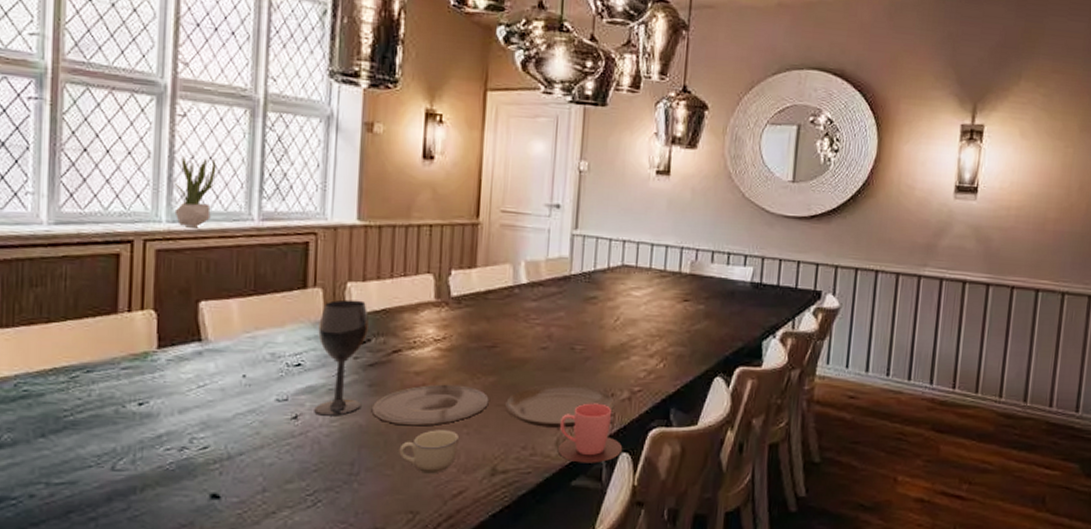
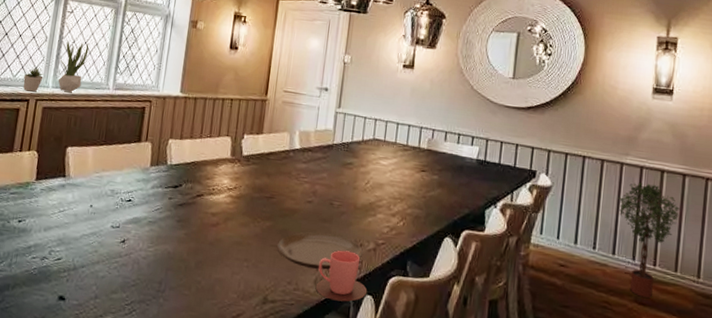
potted plant: none [121,195,151,230] -> present [23,68,44,92]
wine glass: present [314,299,369,416] -> none [137,152,182,243]
plate: present [371,384,489,426] -> none [178,224,265,258]
cup: present [399,430,459,474] -> none [195,261,240,297]
potted tree: none [915,296,982,424] -> present [618,182,680,298]

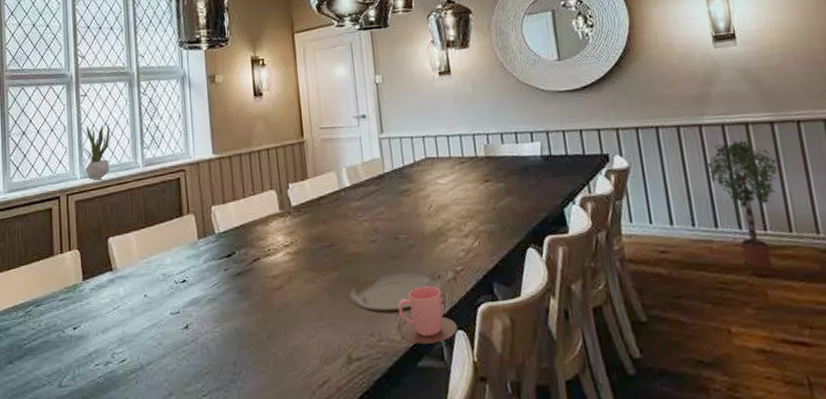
potted plant: present [23,68,44,92] -> none [50,161,70,188]

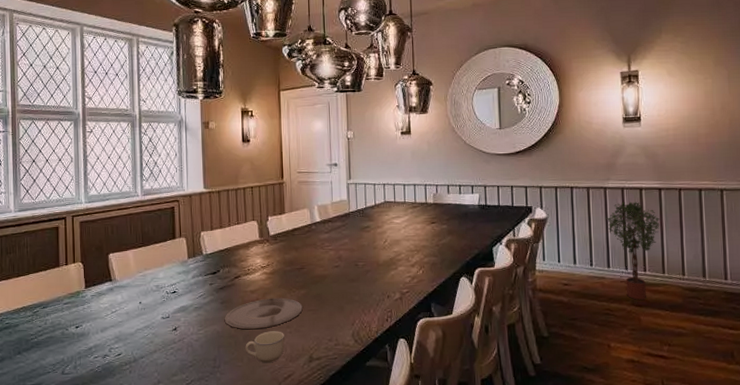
potted plant: present [83,124,111,180] -> none [88,158,113,205]
plate: none [243,283,336,325] -> present [224,298,303,330]
cup: none [270,325,317,367] -> present [245,331,285,363]
plate: present [349,270,443,314] -> none [314,291,391,324]
cup: present [397,285,458,344] -> none [353,303,400,349]

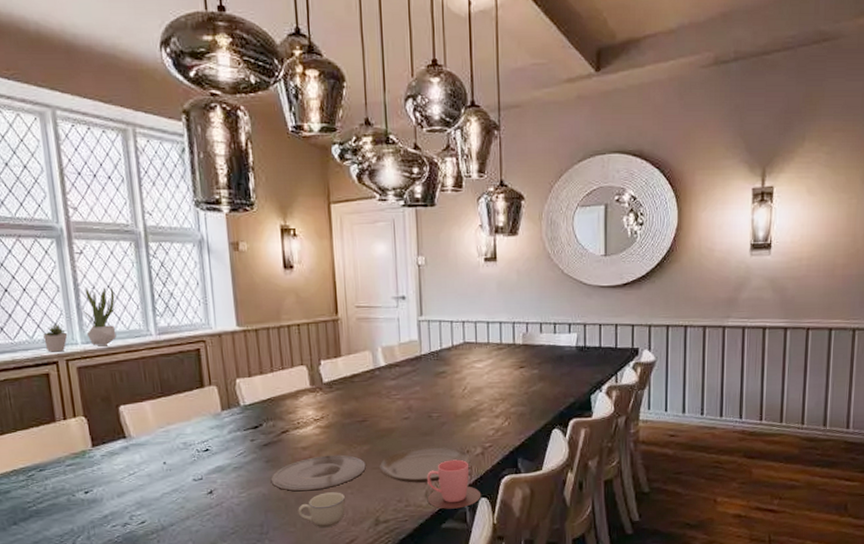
potted plant: none [57,187,75,210] -> present [43,324,68,352]
potted plant: none [88,158,113,205] -> present [82,286,117,347]
plate: none [314,291,391,324] -> present [380,446,471,483]
cup: none [353,303,400,349] -> present [426,459,482,509]
potted tree: present [606,201,660,300] -> none [722,342,782,451]

